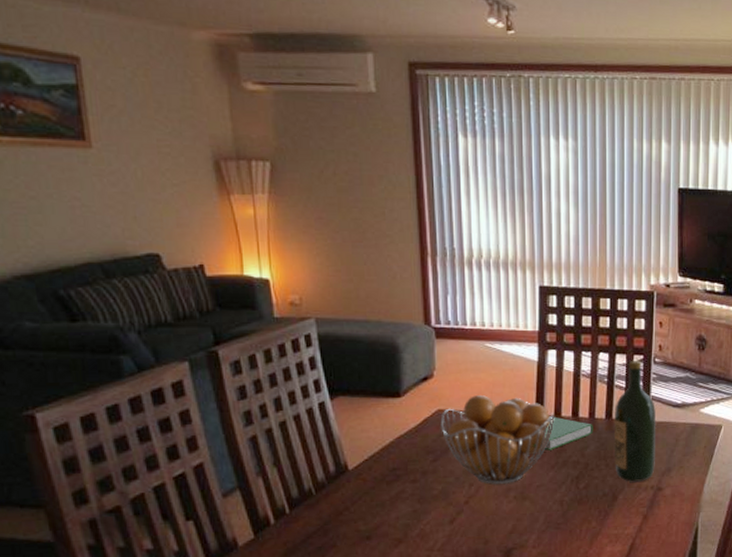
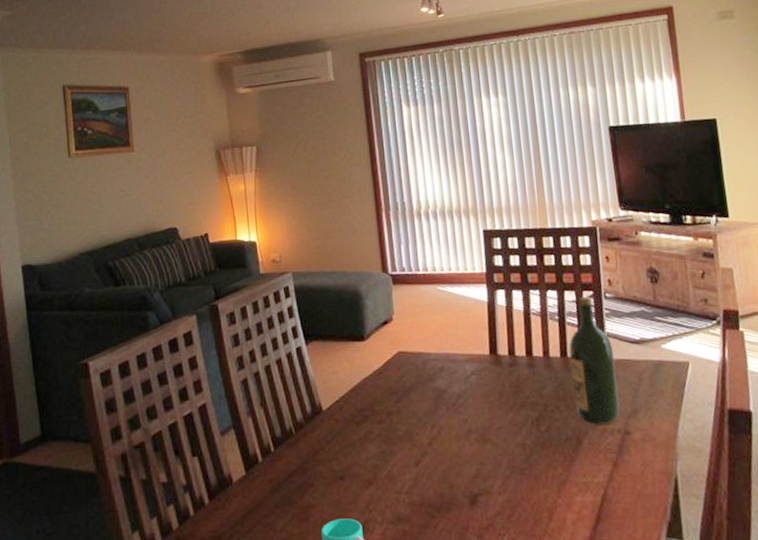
fruit basket: present [440,394,555,485] -> none [401,336,509,426]
hardcover book: present [542,416,593,450] -> none [498,356,549,391]

